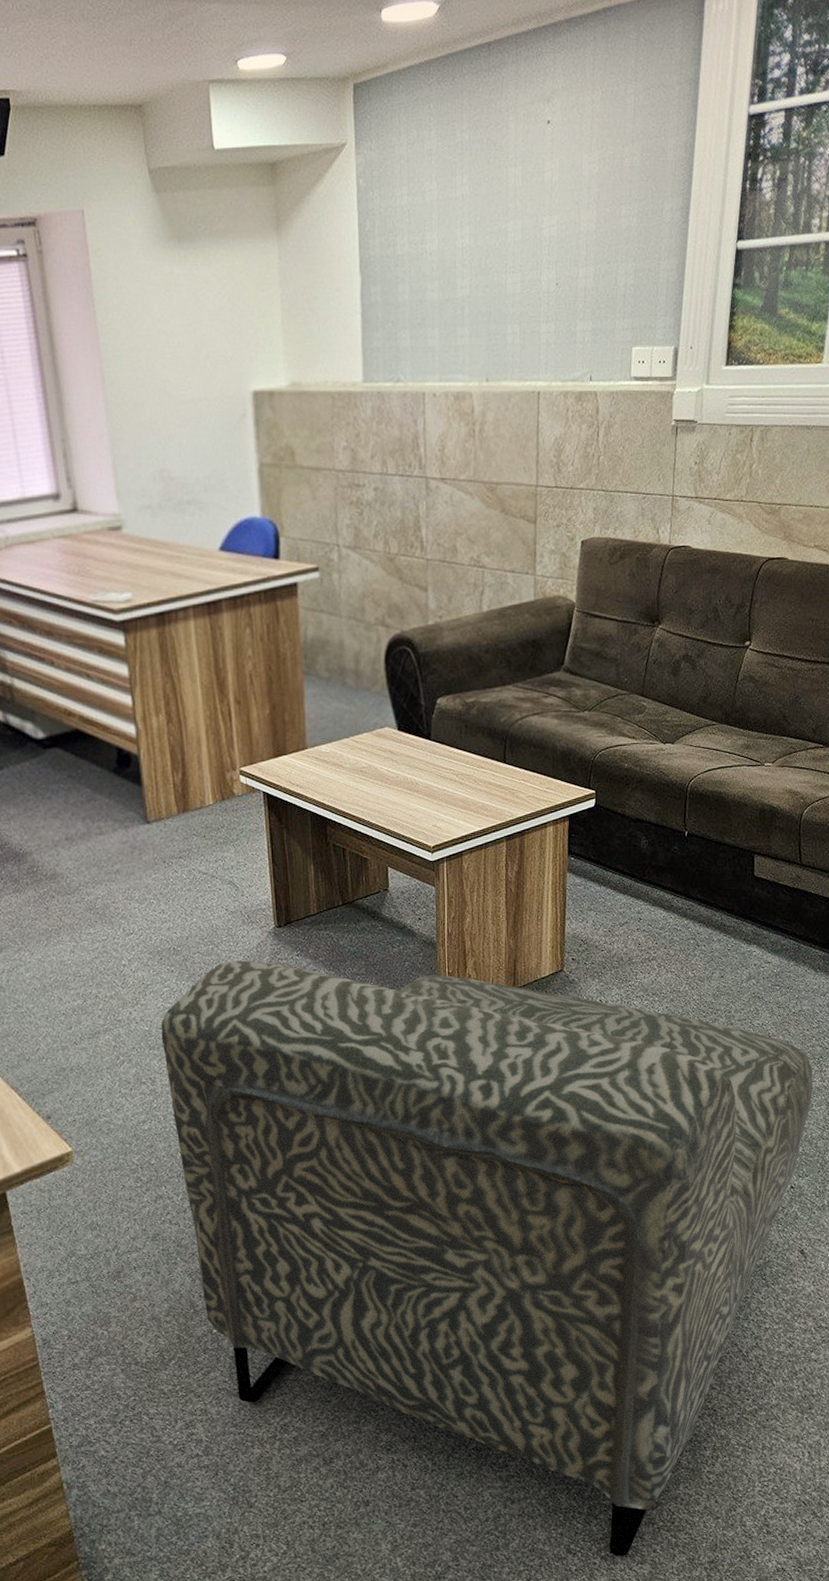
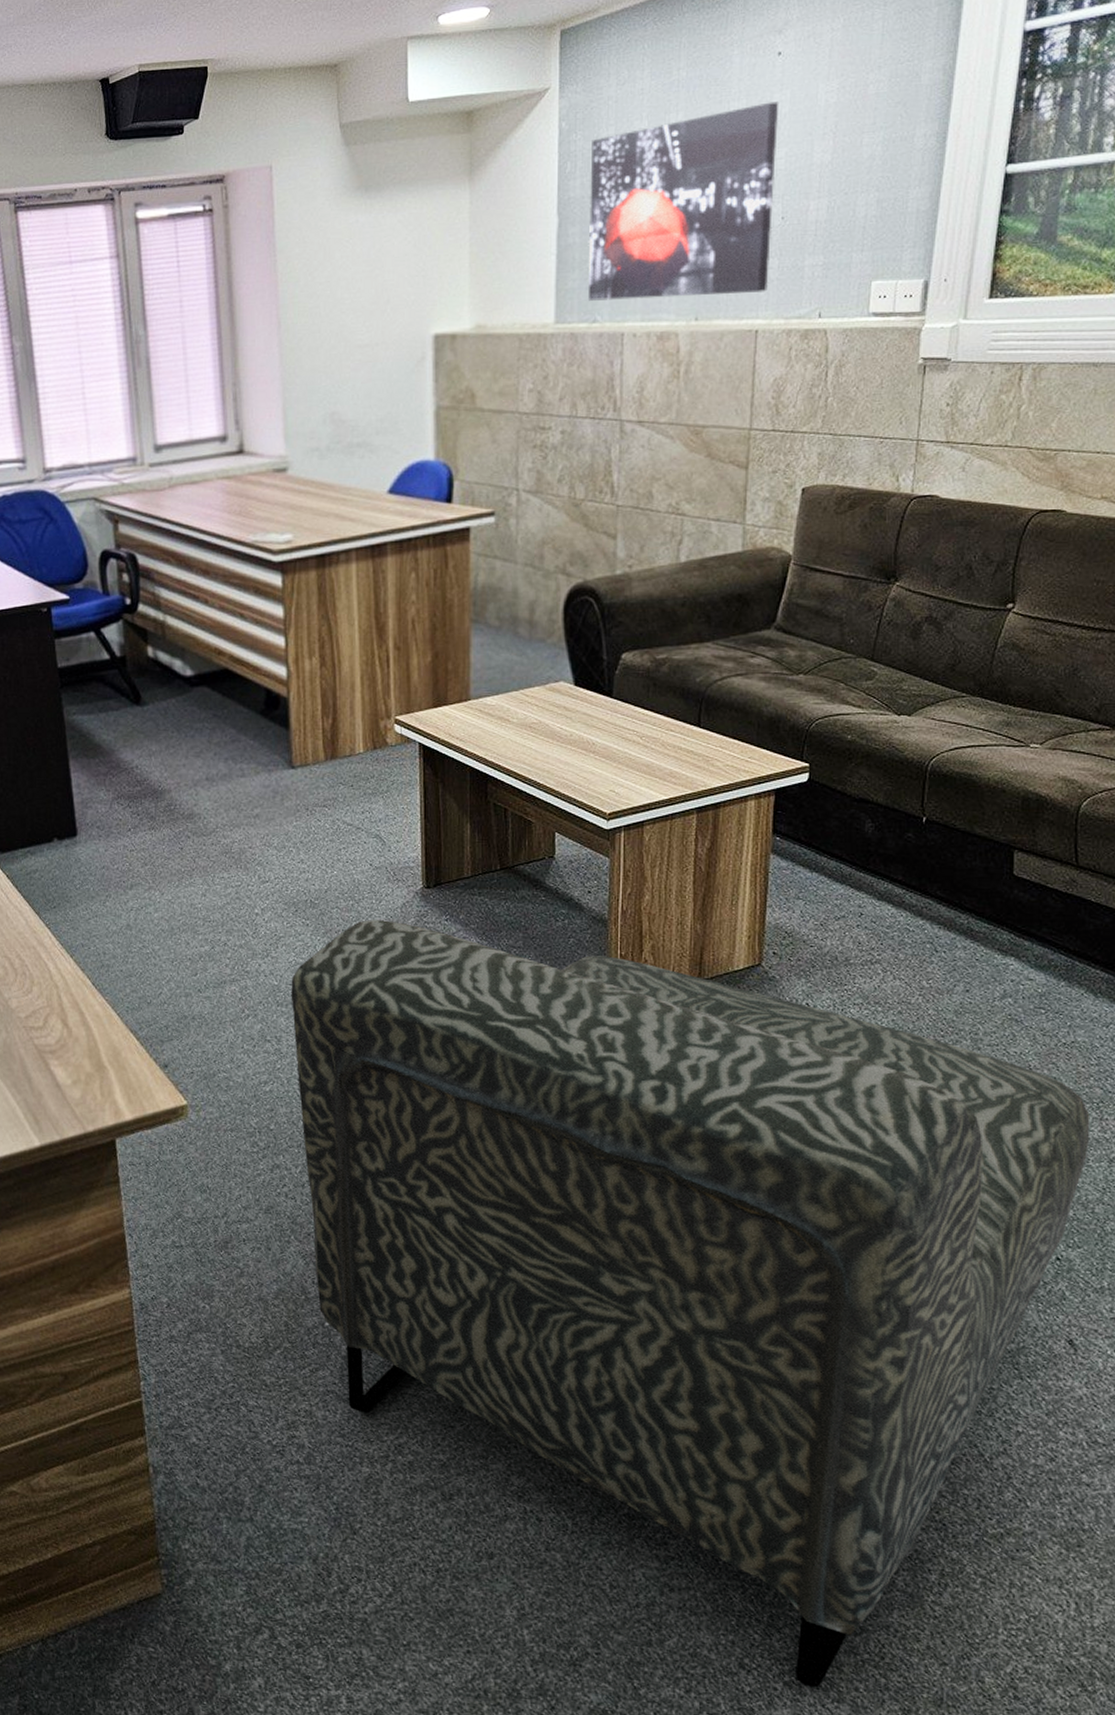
wall art: none [387,169,550,360] -> present [587,101,779,301]

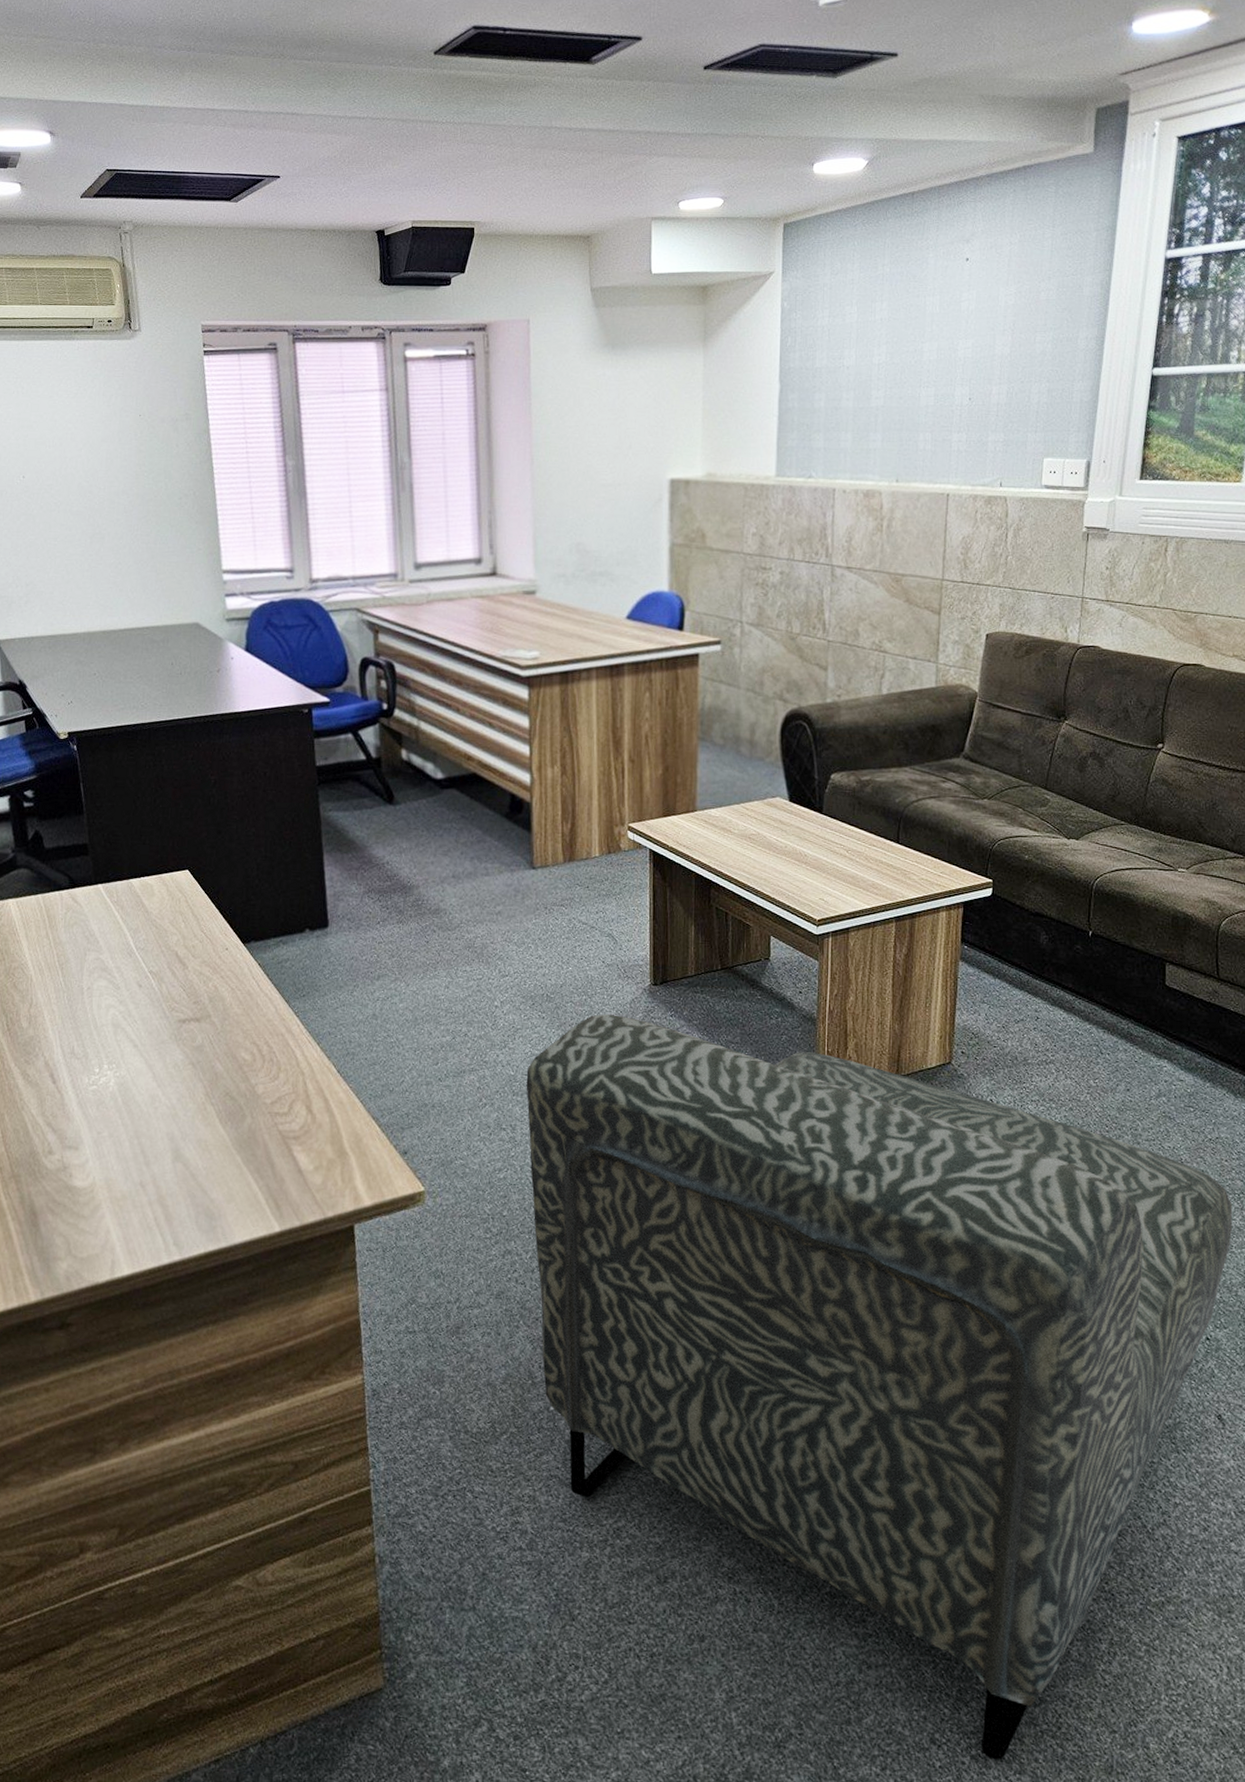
wall art: present [587,101,779,301] -> none [804,299,967,461]

